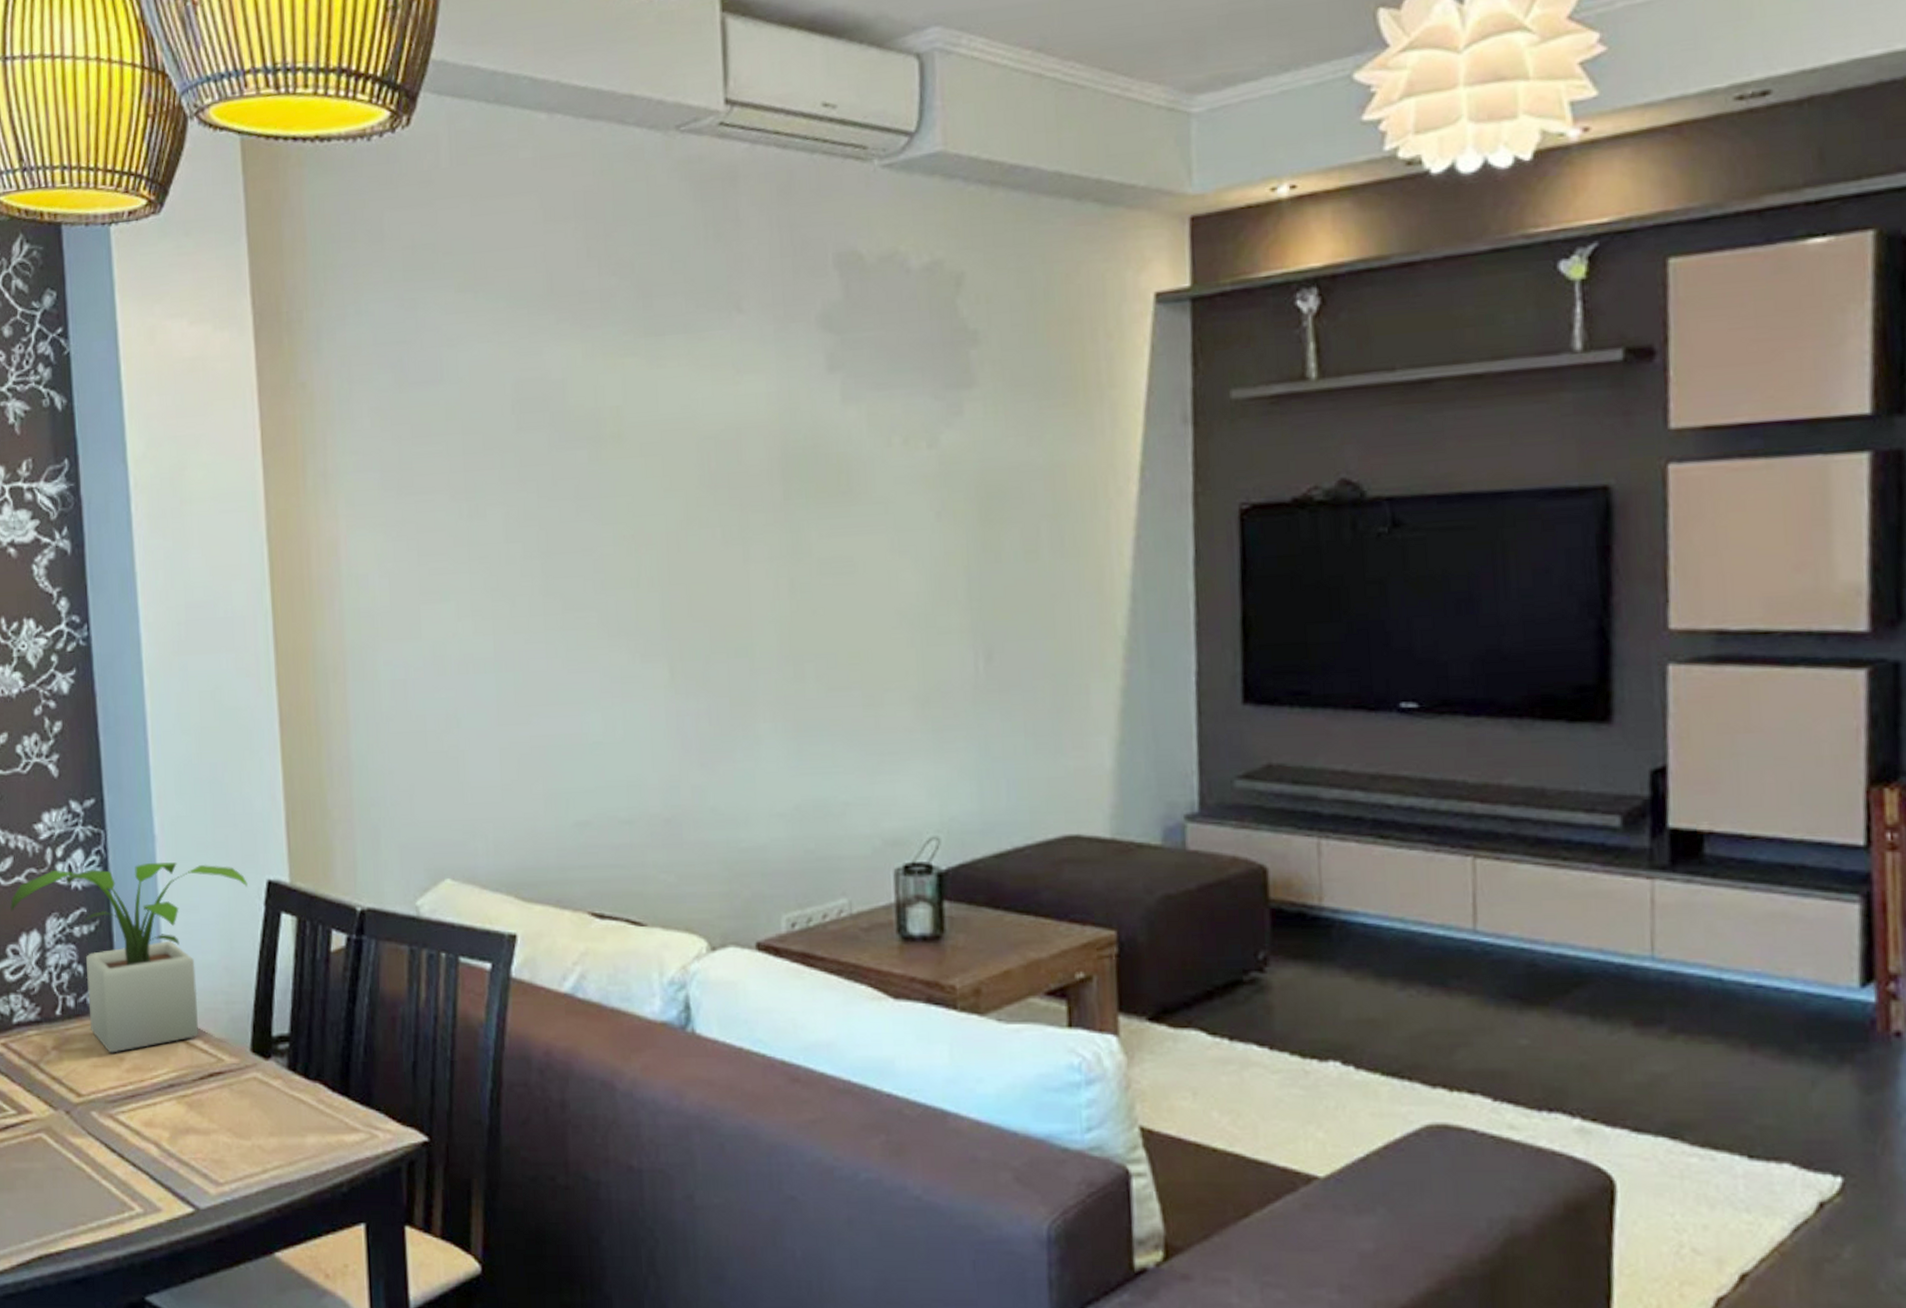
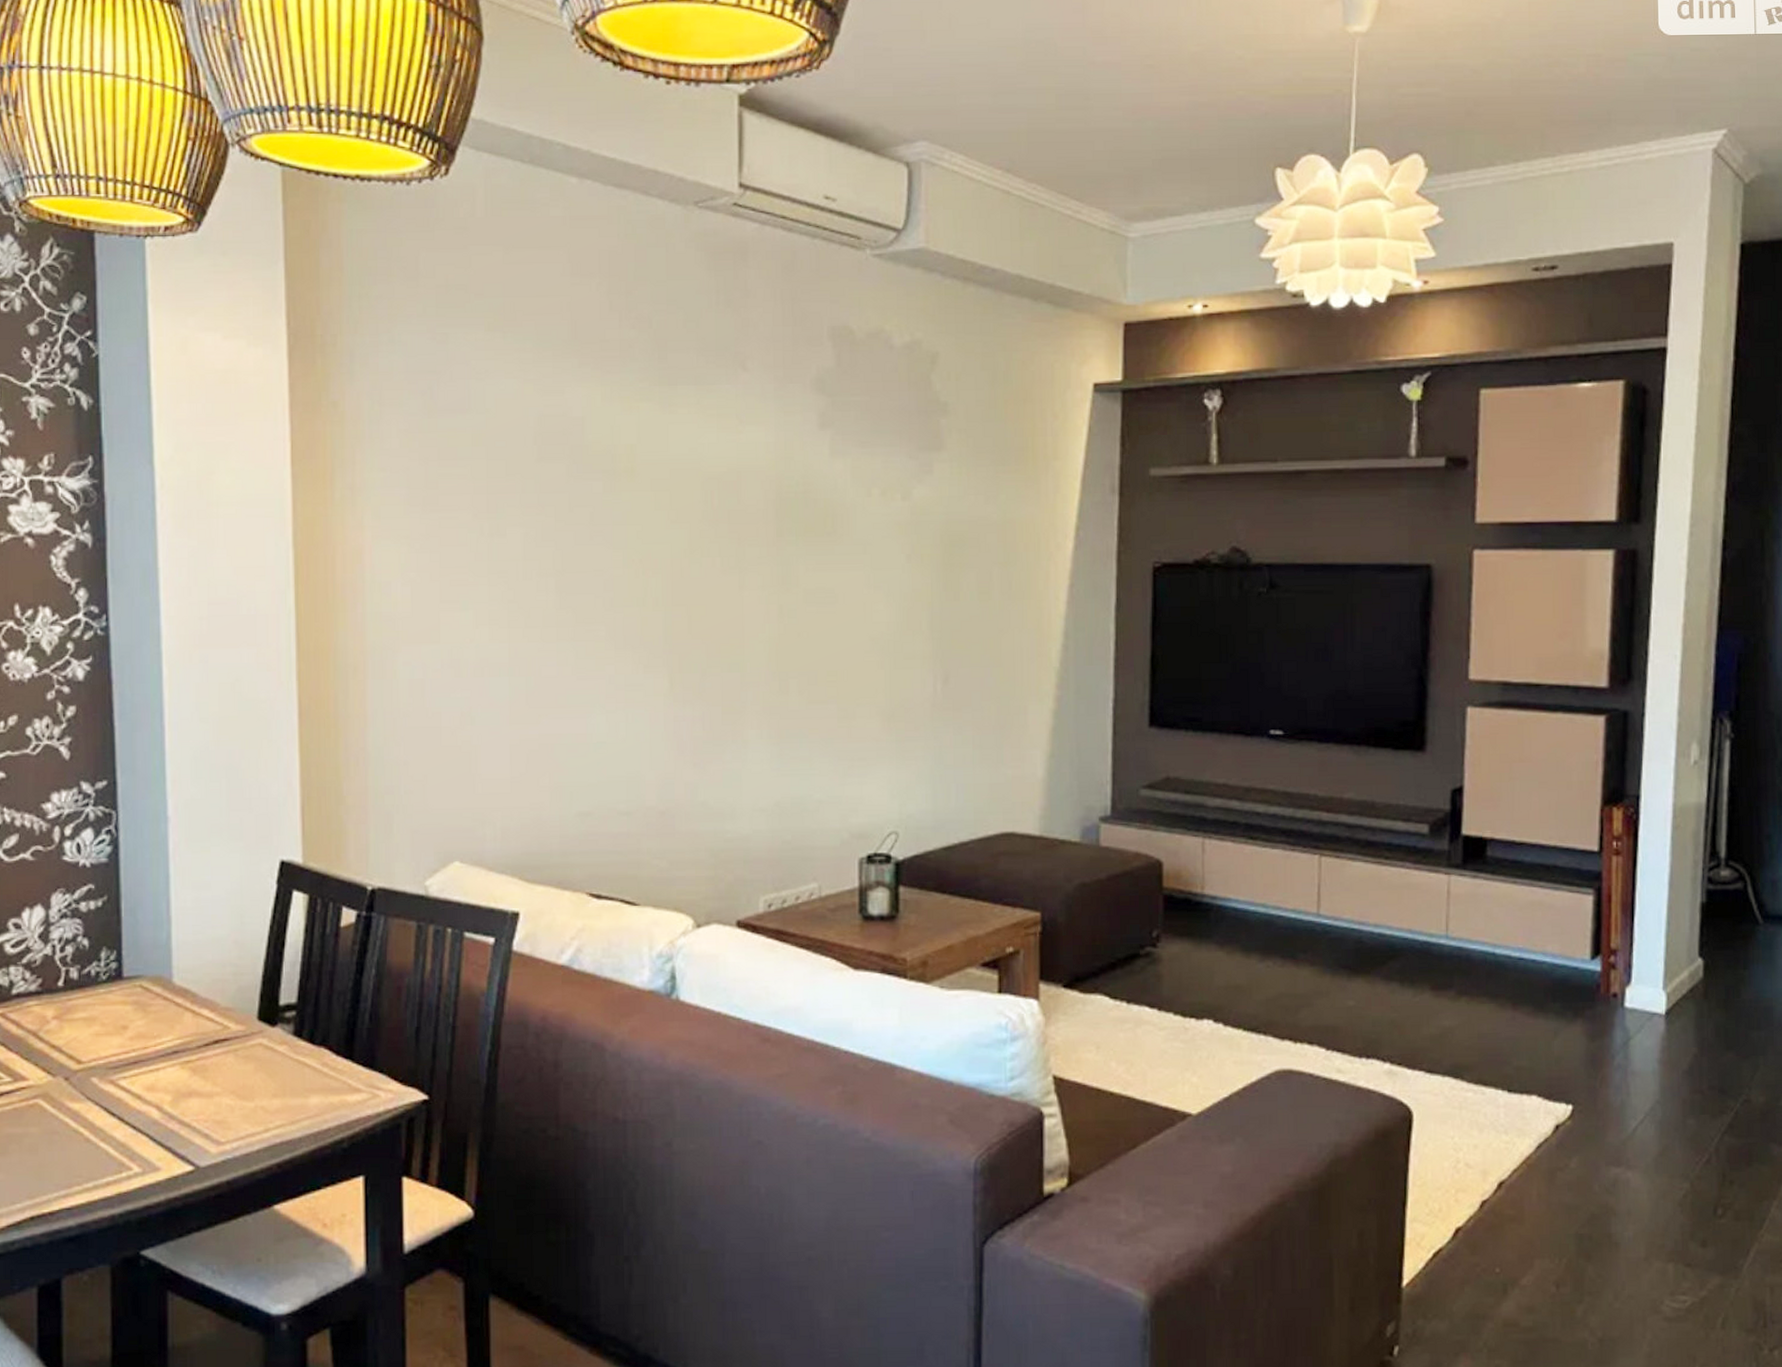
potted plant: present [10,862,248,1053] -> none [14,842,260,1022]

